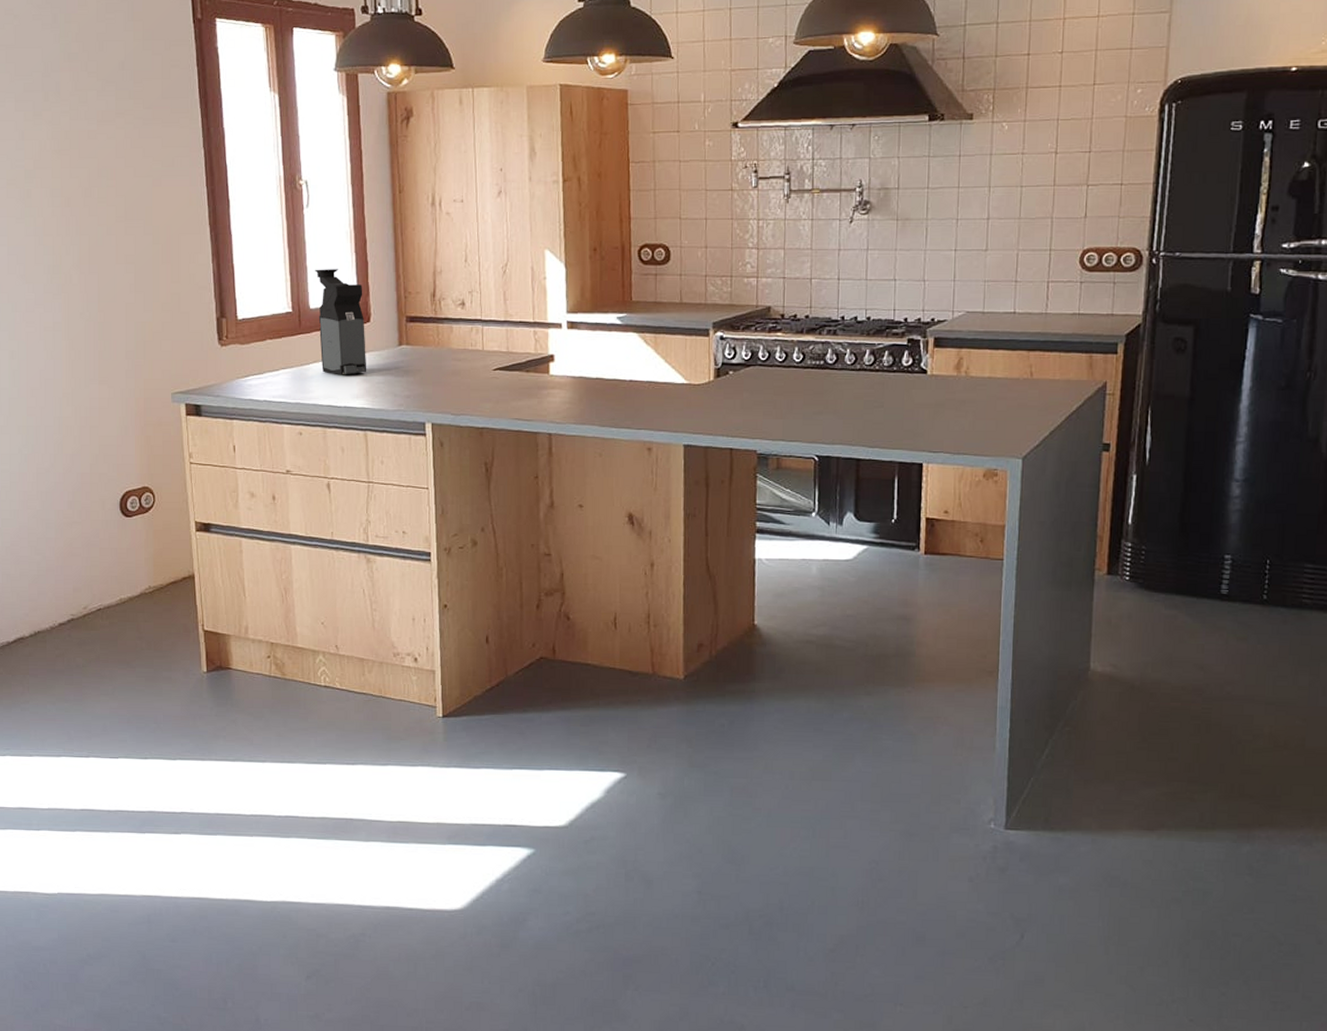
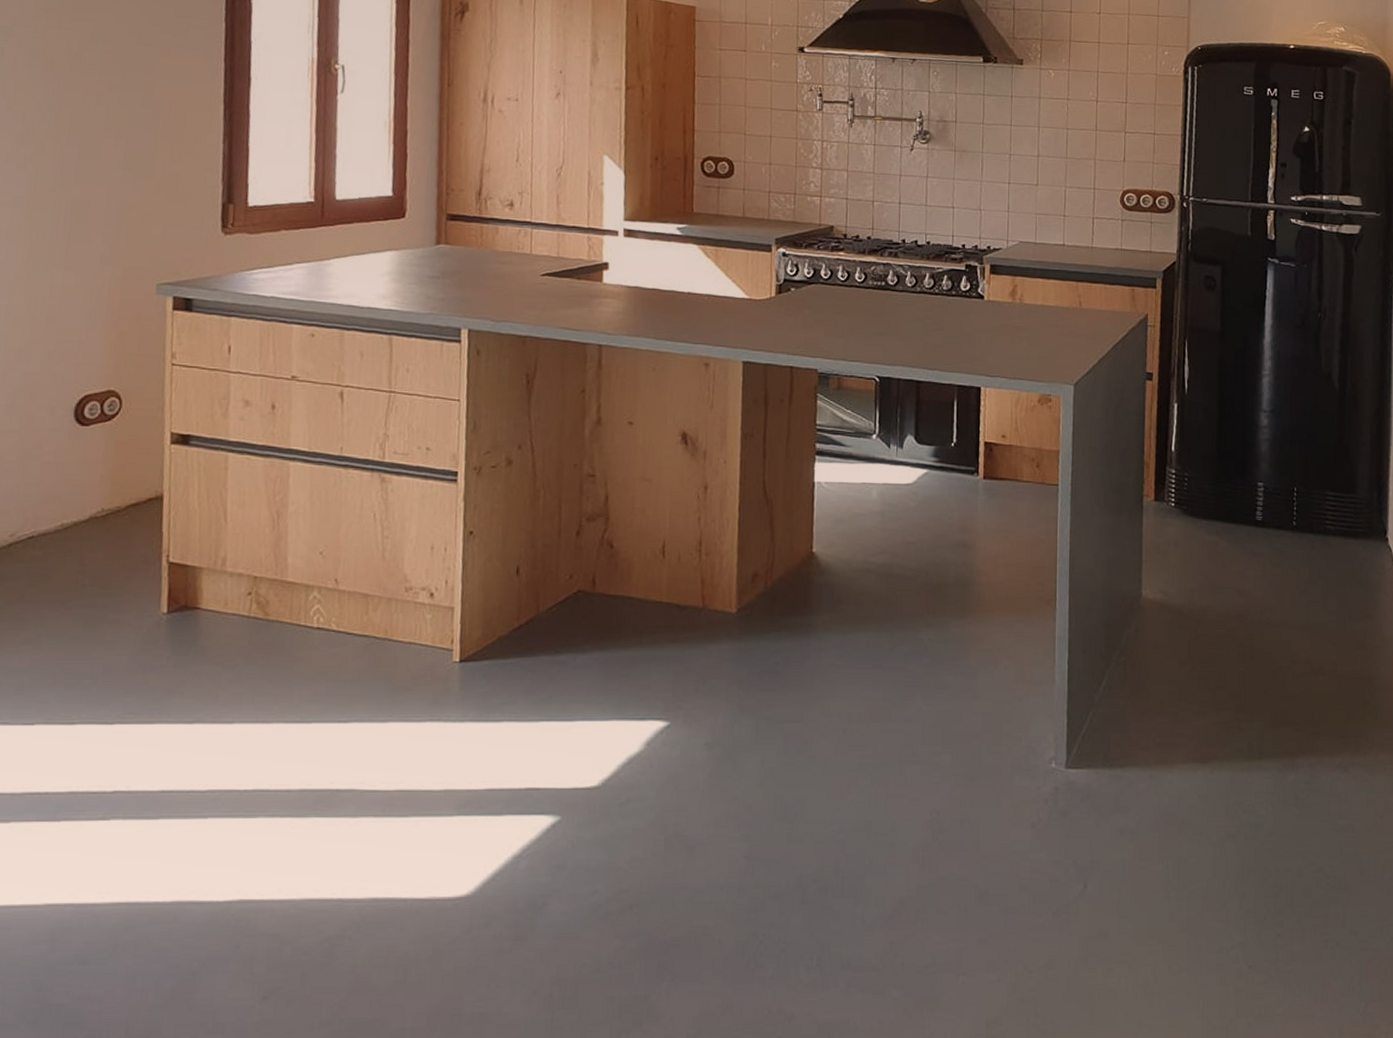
coffee maker: present [315,269,367,374] -> none [344,158,400,273]

